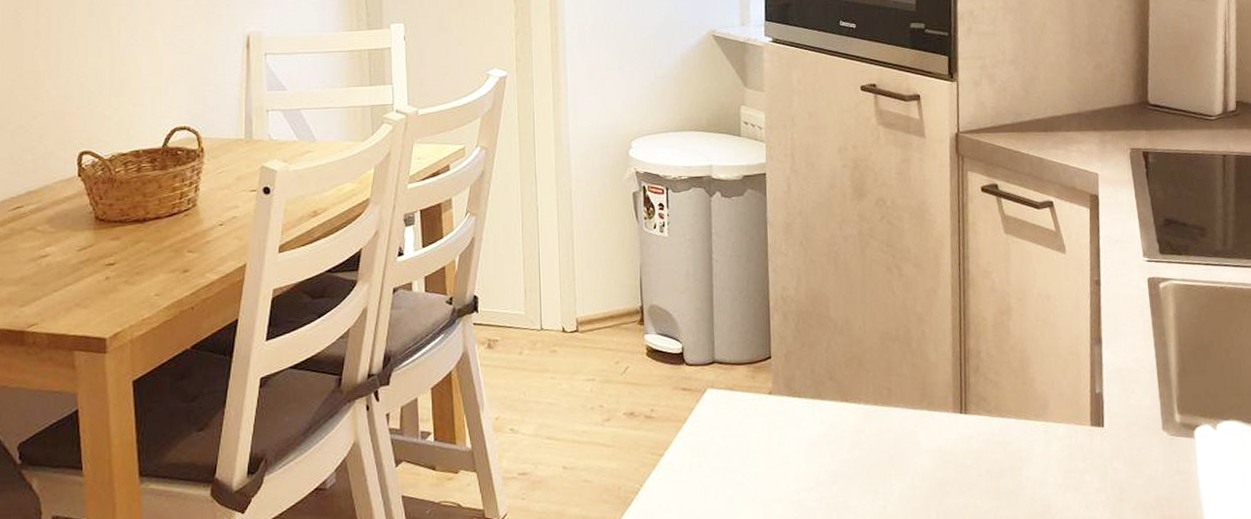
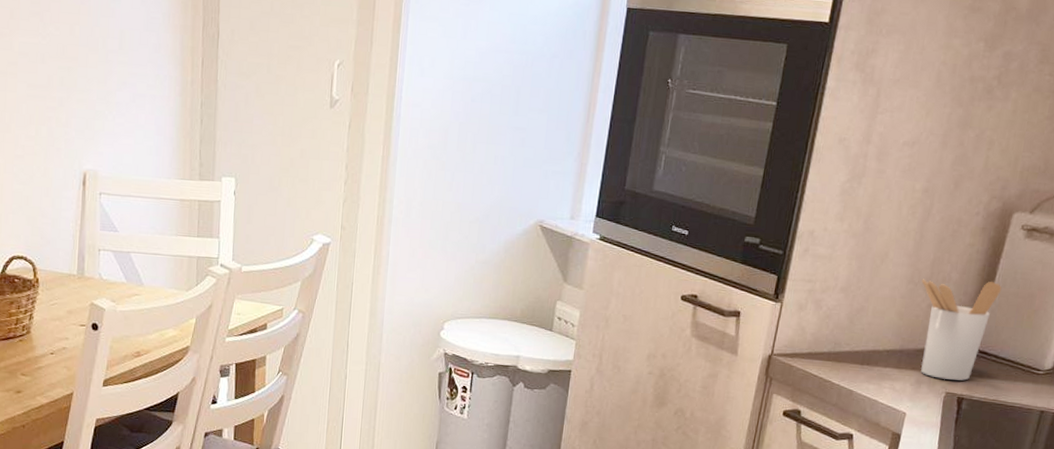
utensil holder: none [1082,38,1158,136] -> present [920,279,1002,381]

